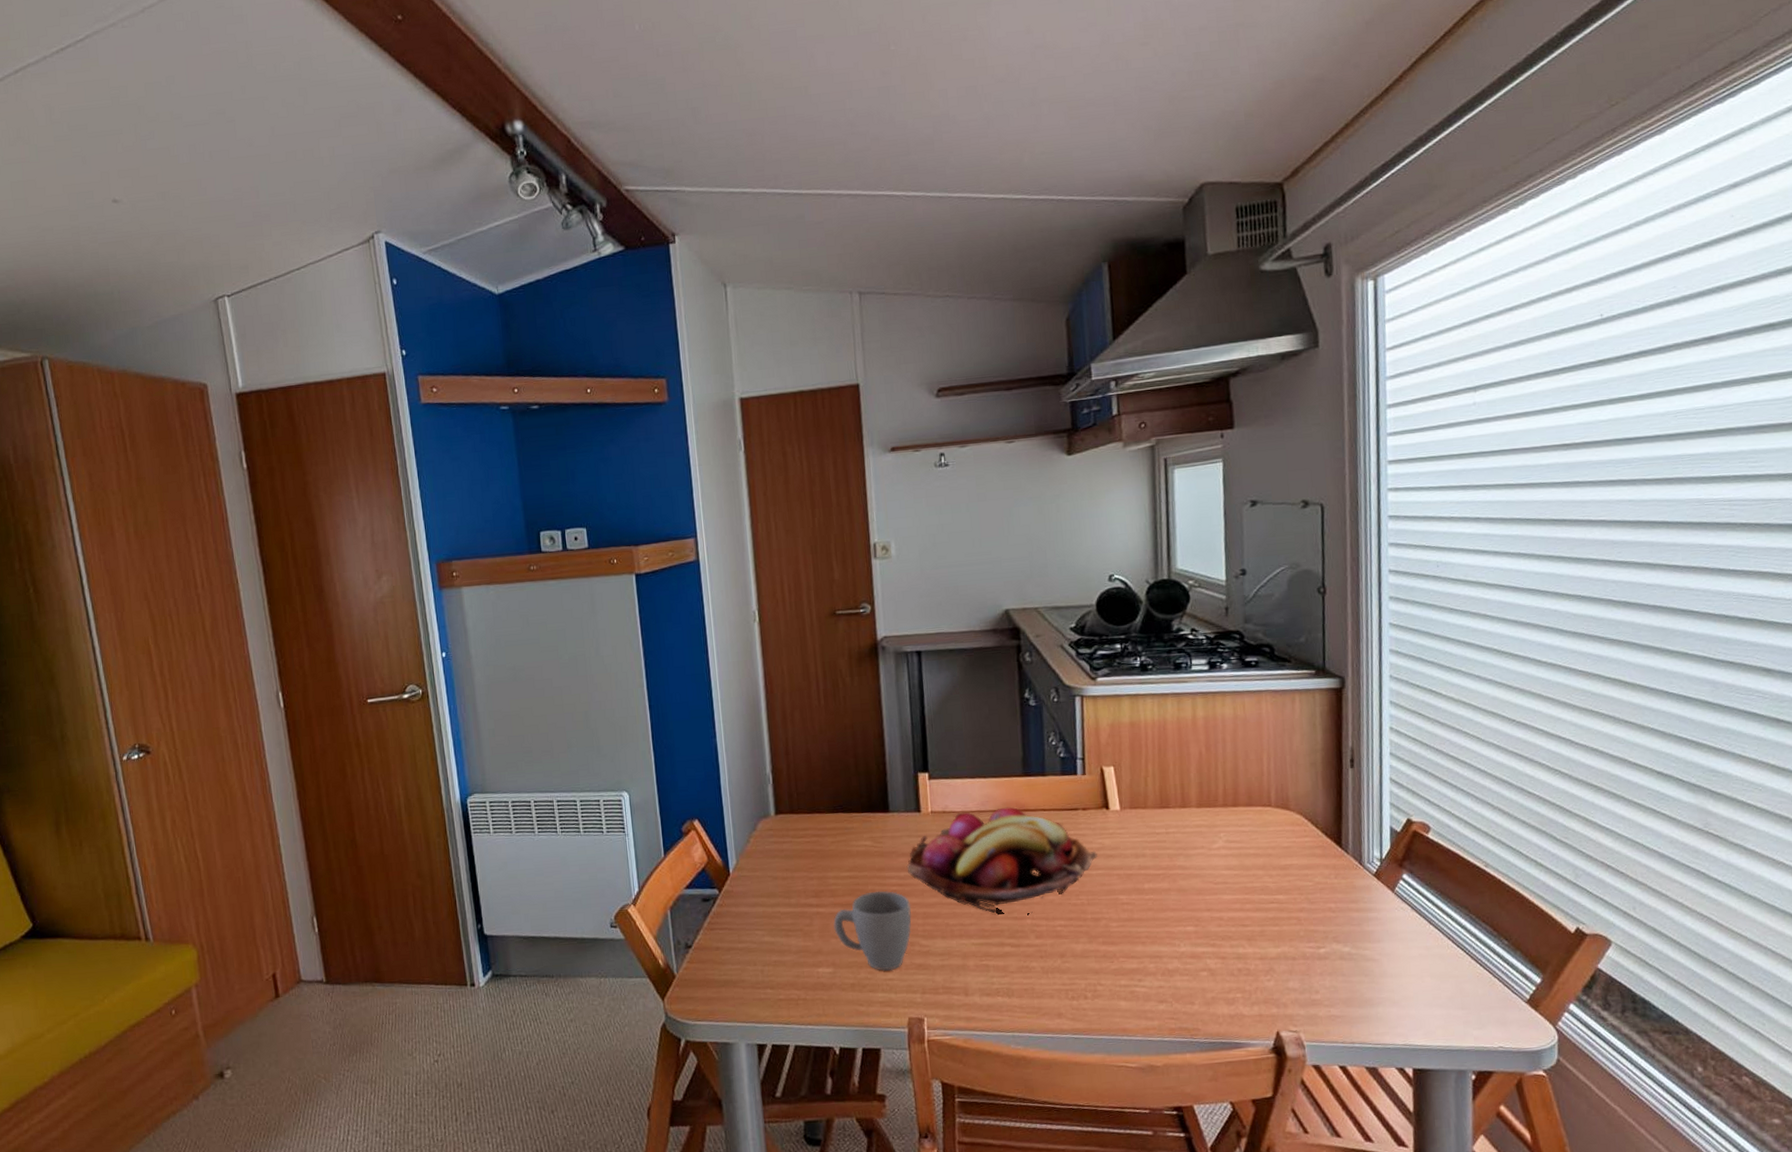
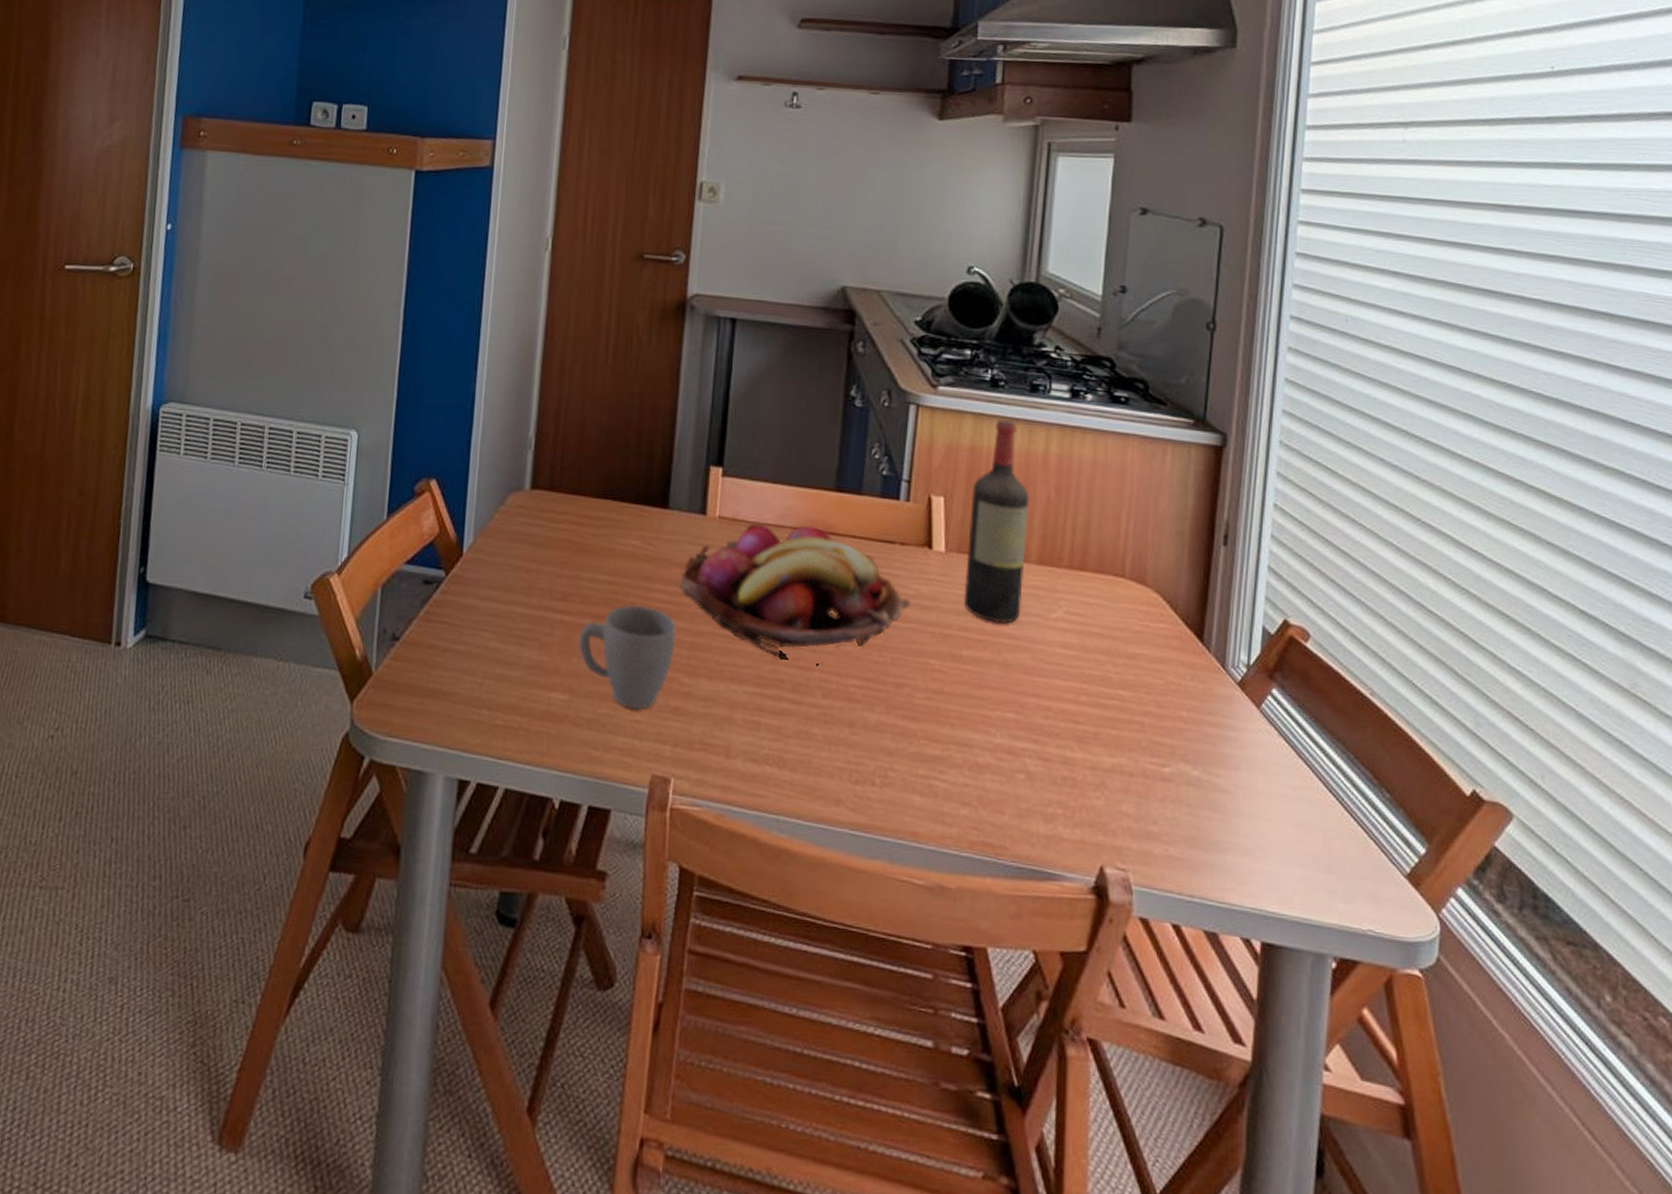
wine bottle: none [1136,695,1189,859] -> present [963,419,1030,624]

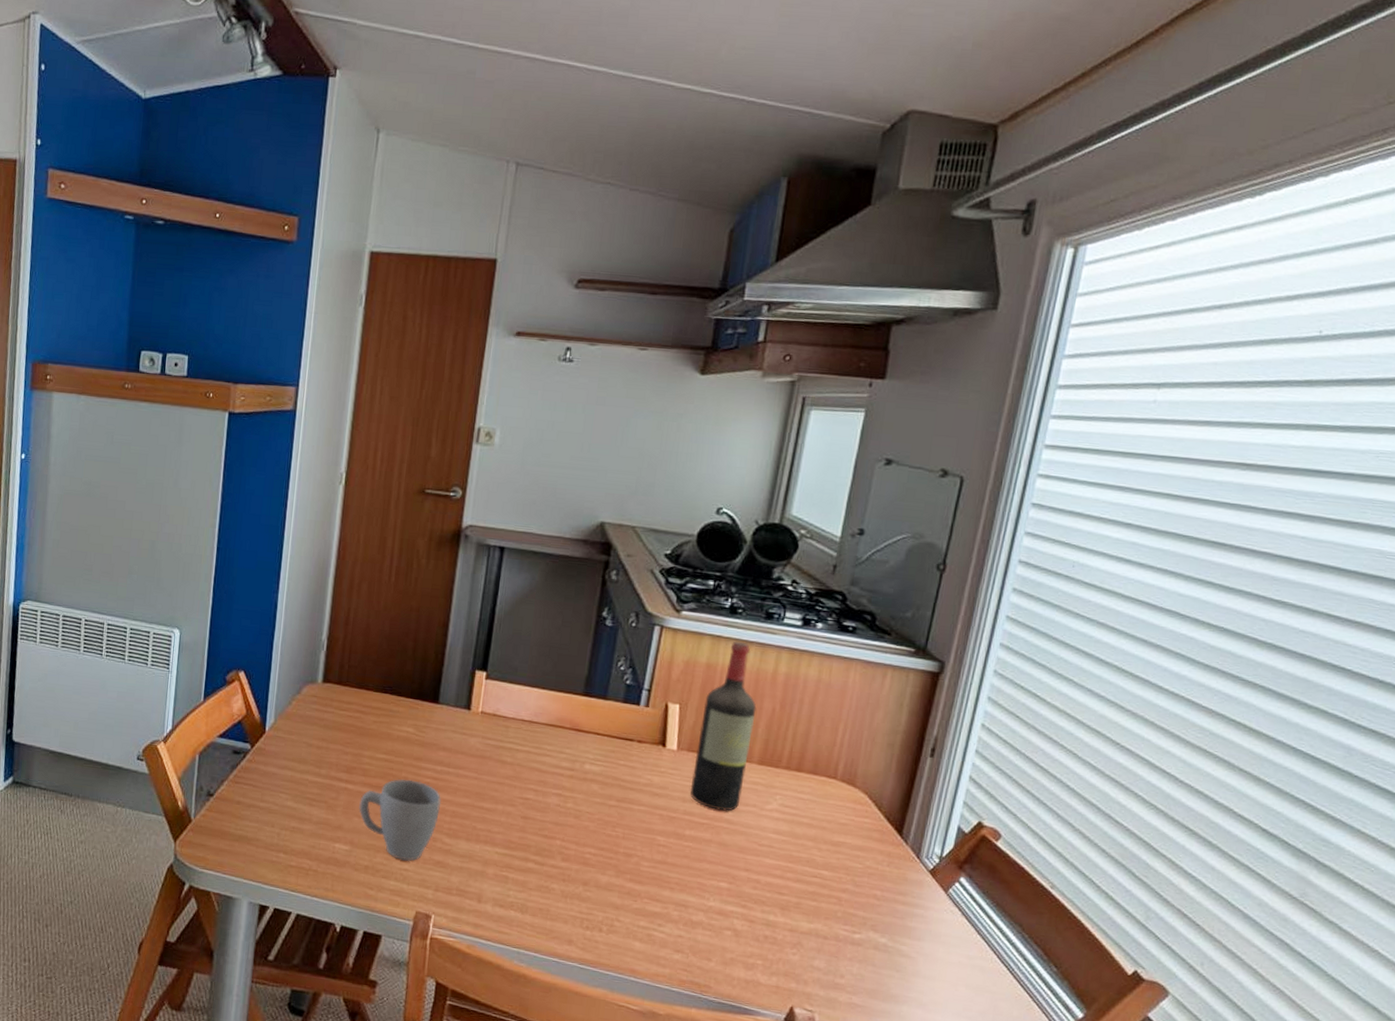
fruit basket: present [679,523,911,666] -> none [445,718,643,836]

